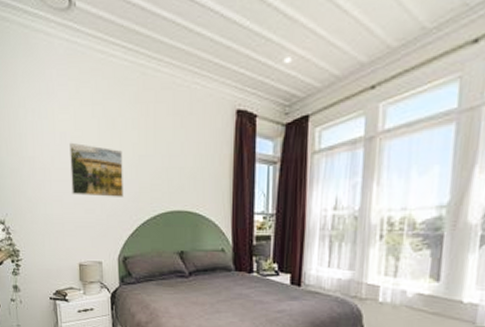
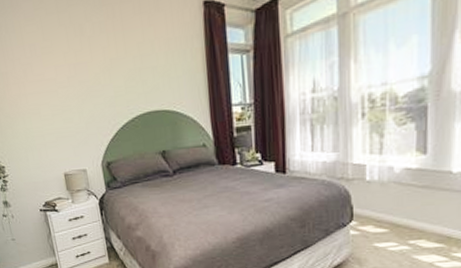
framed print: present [69,142,124,197] -> none [40,53,100,106]

